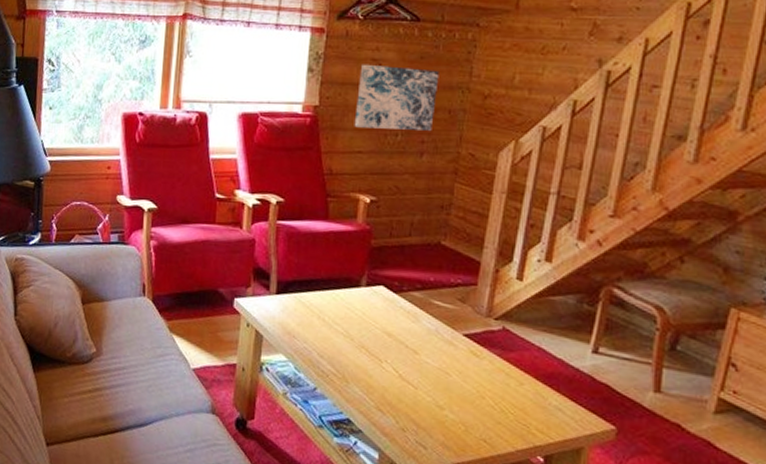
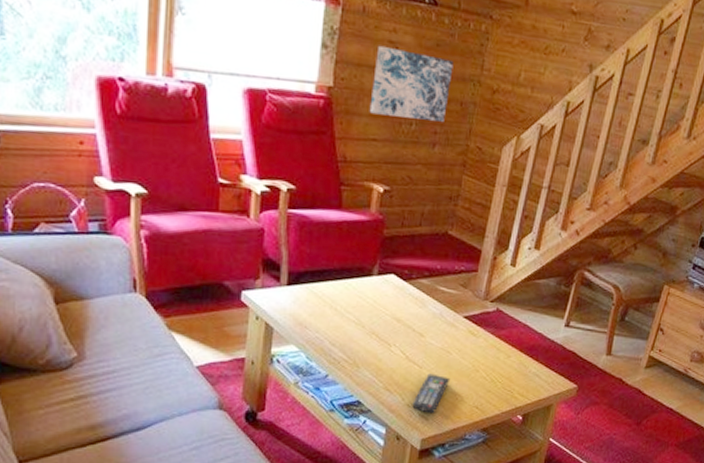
remote control: none [408,395,451,442] -> present [412,373,451,414]

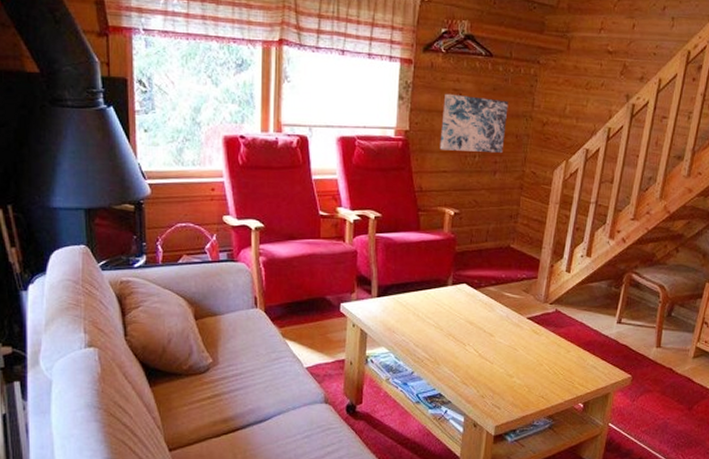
remote control: present [412,373,451,414] -> none [486,368,518,403]

